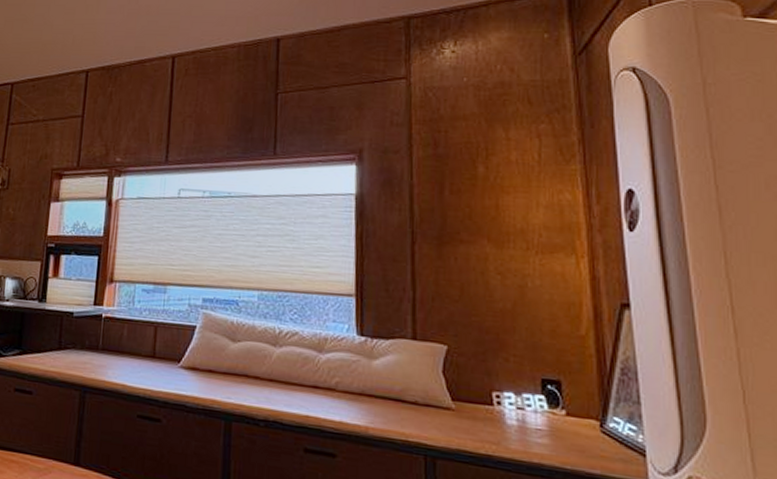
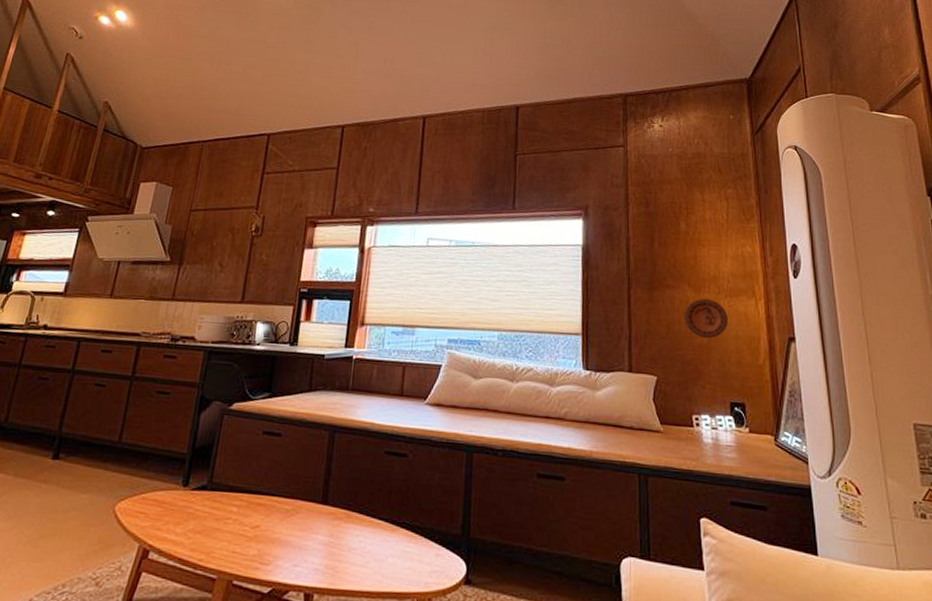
decorative plate: none [483,256,539,304] -> present [685,299,728,339]

